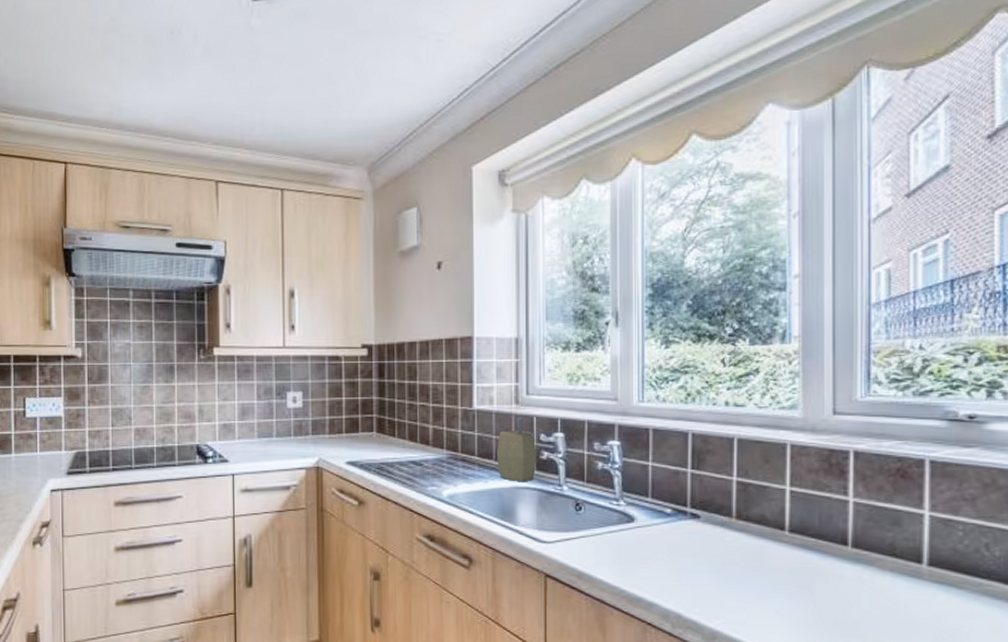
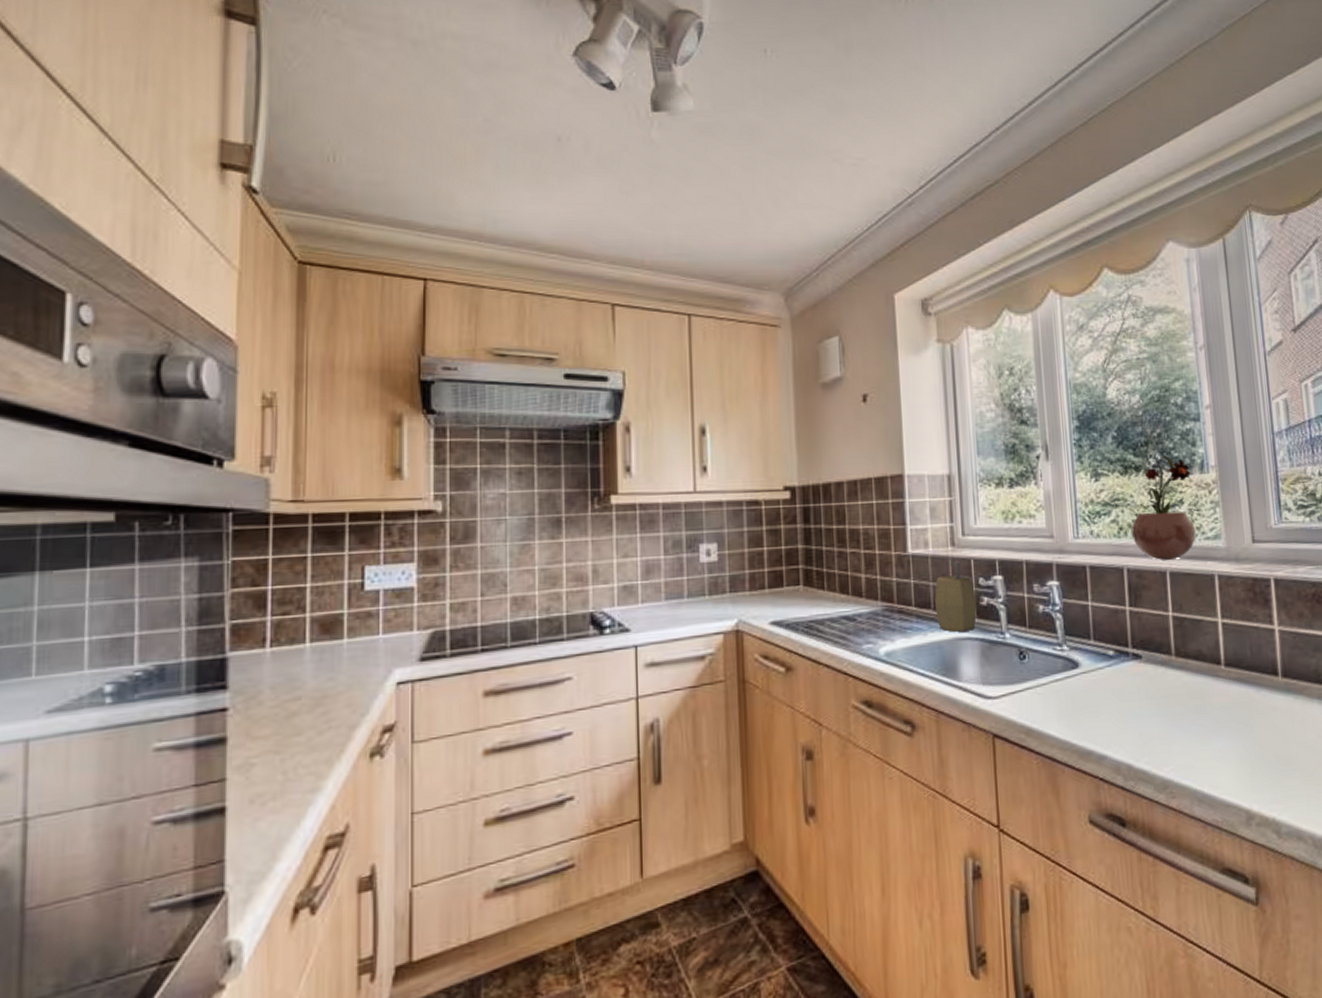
potted flower: none [699,324,773,427] -> present [1131,455,1196,560]

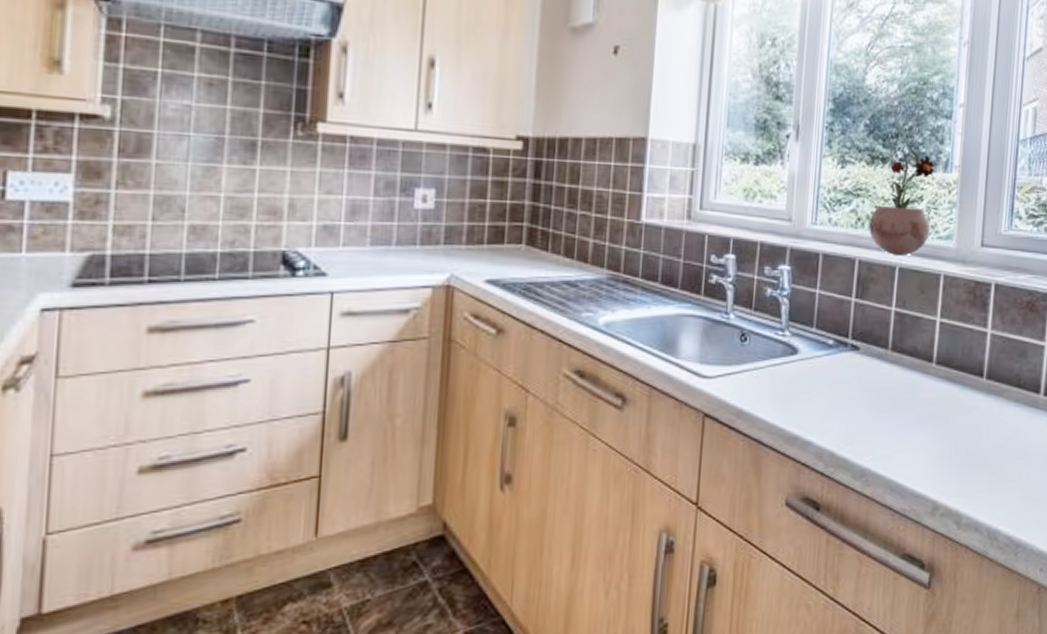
soap dispenser: present [934,560,977,632] -> none [661,234,706,308]

